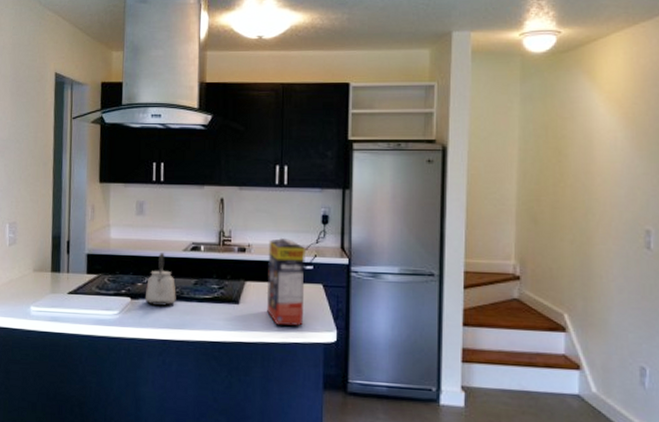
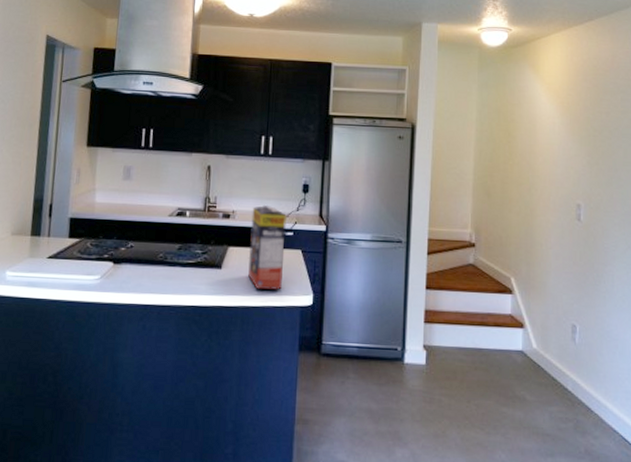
kettle: present [144,253,176,306] -> none [127,218,160,271]

